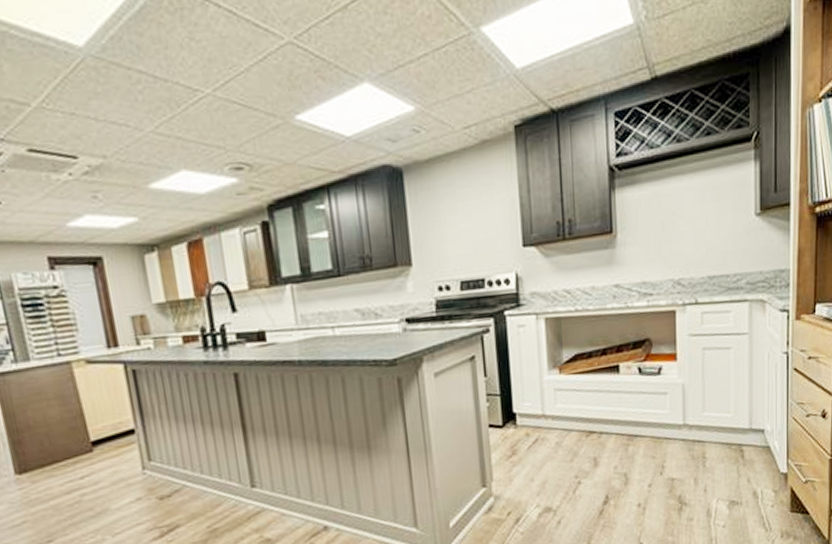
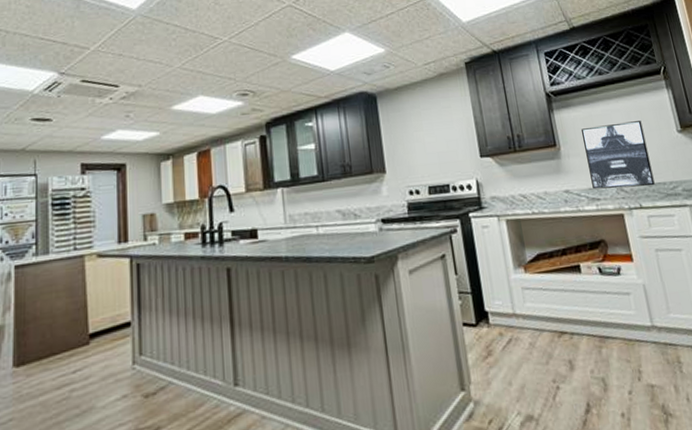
wall art: none [645,201,717,284] -> present [581,121,655,190]

